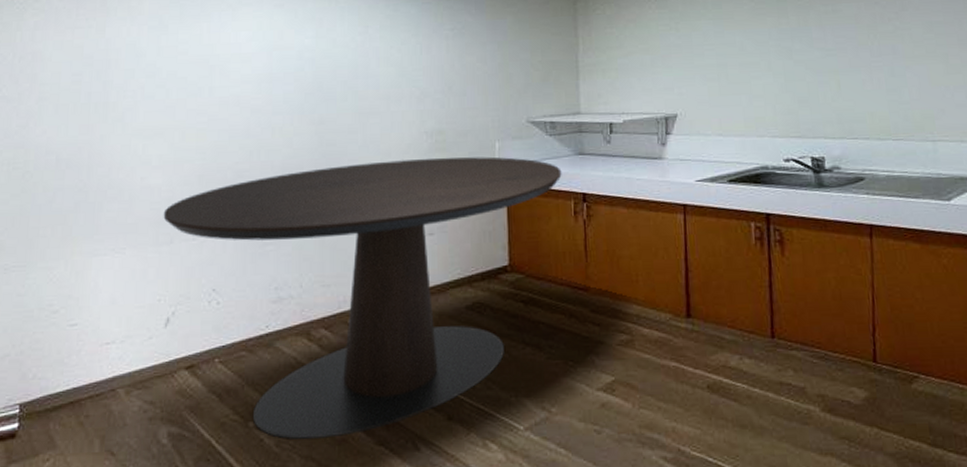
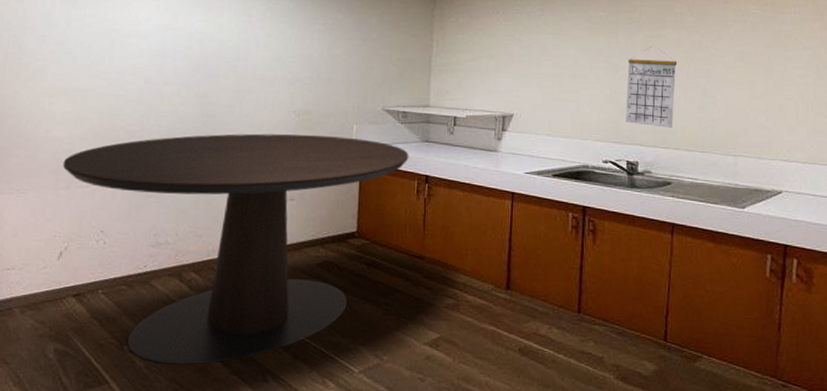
calendar: none [802,24,860,116] -> present [625,47,677,128]

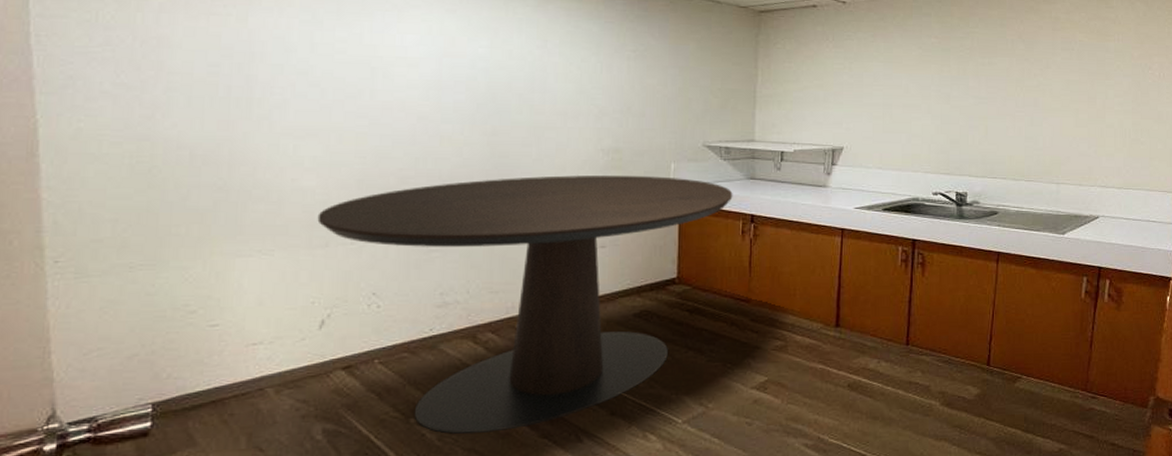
calendar: present [625,47,677,128] -> none [956,75,1006,158]

